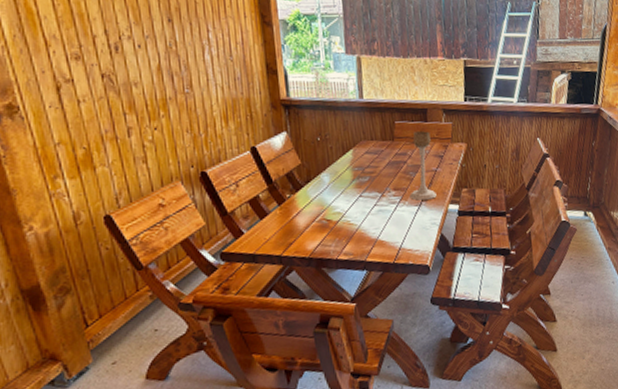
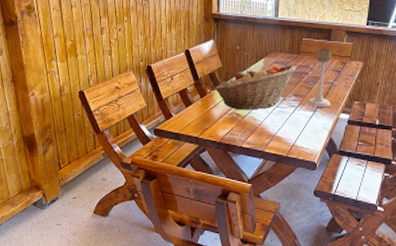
fruit basket: none [294,154,392,215] -> present [214,65,296,110]

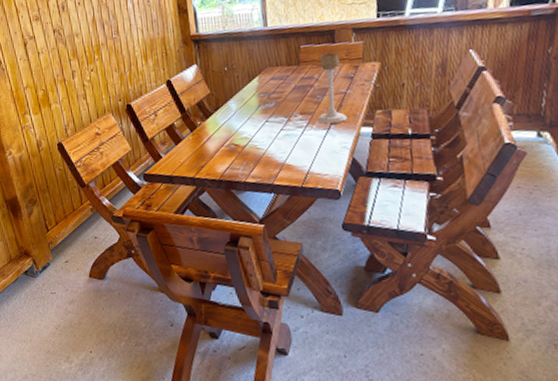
fruit basket: present [214,65,296,110] -> none [204,78,298,140]

